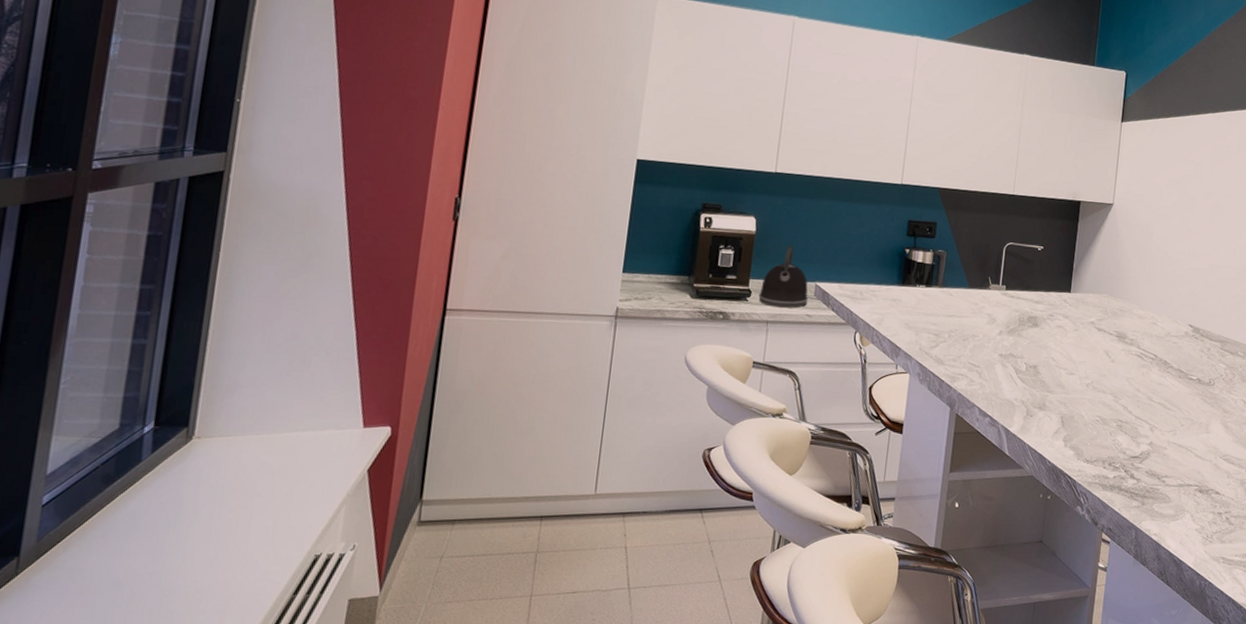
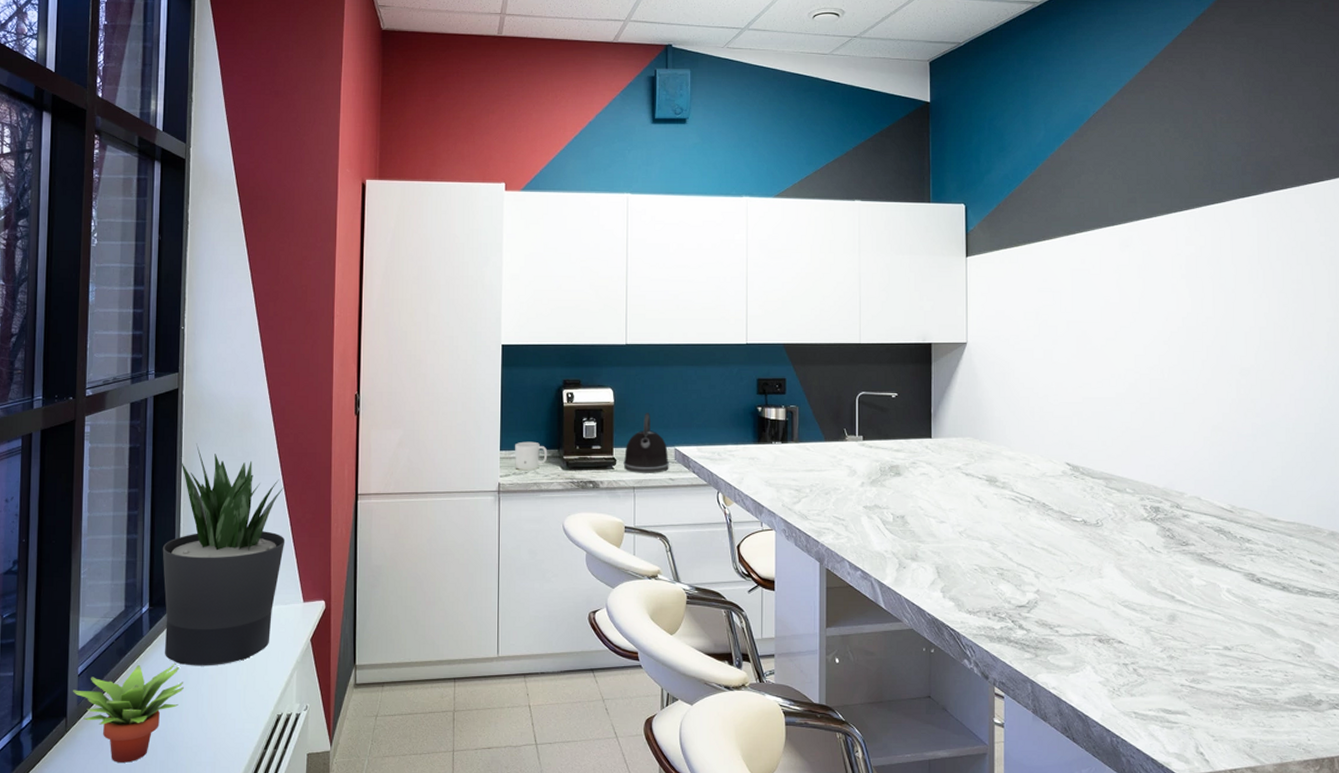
succulent plant: none [31,494,193,611] -> present [72,663,184,763]
planter: none [170,237,354,498] -> present [162,443,286,666]
mug: none [638,264,677,297] -> present [515,441,548,471]

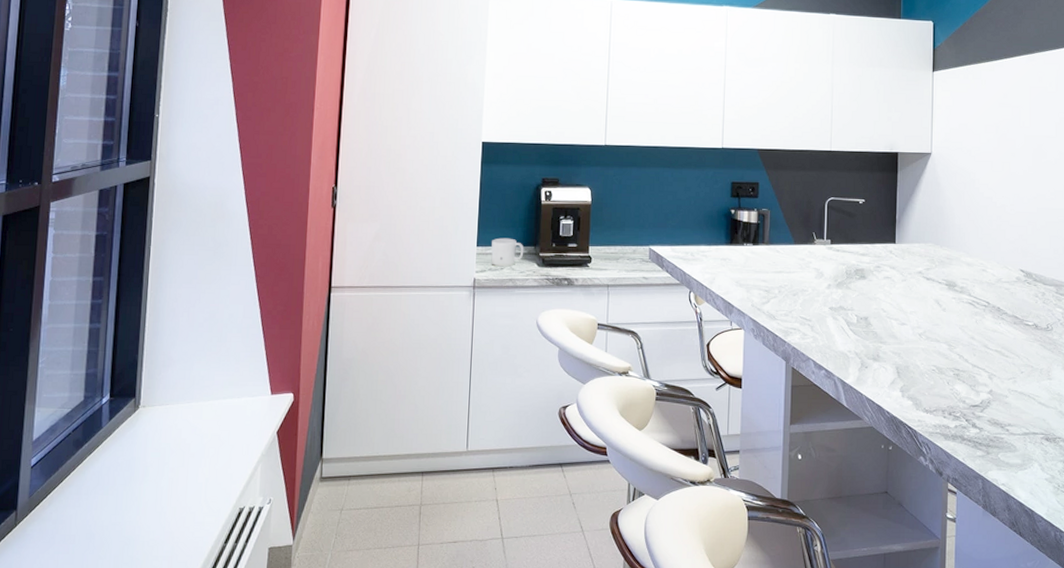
succulent plant: present [72,663,184,763] -> none [24,456,143,557]
planter: present [162,443,286,666] -> none [124,232,256,459]
kettle: present [623,413,669,473] -> none [598,212,643,272]

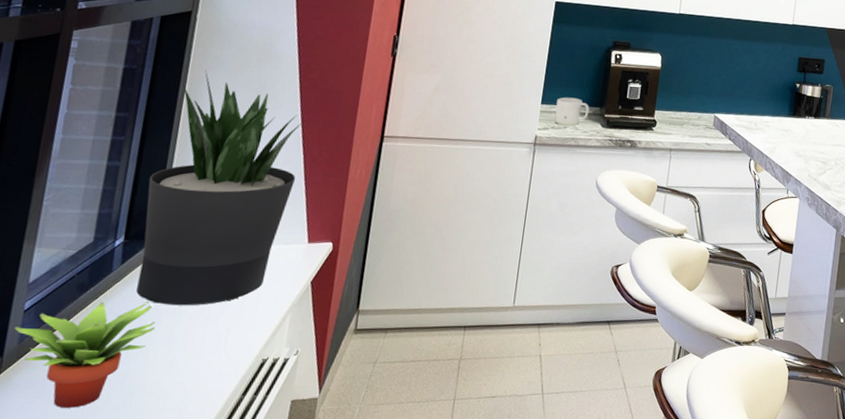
succulent plant: none [24,456,143,557] -> present [13,302,156,408]
planter: none [124,232,256,459] -> present [136,70,302,306]

